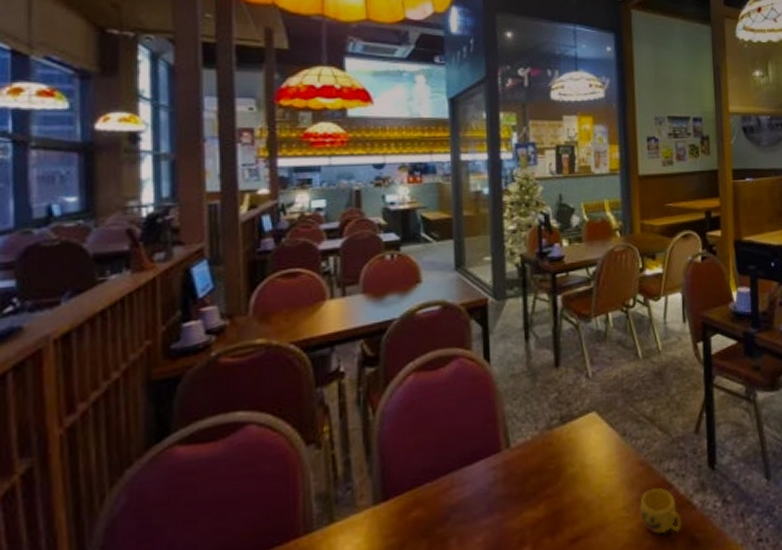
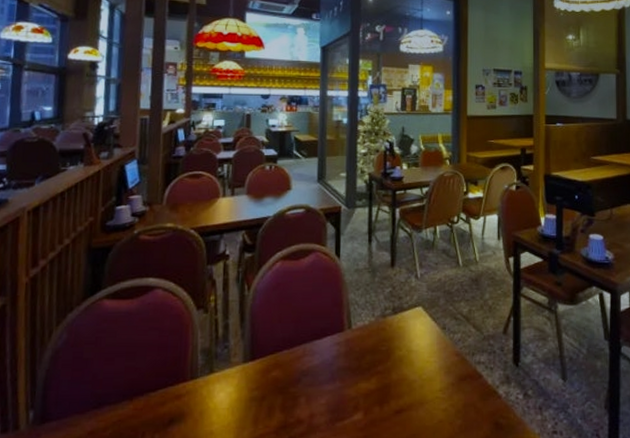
cup: present [640,487,682,534] -> none [454,376,488,416]

